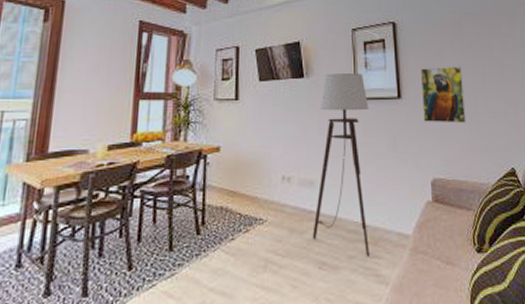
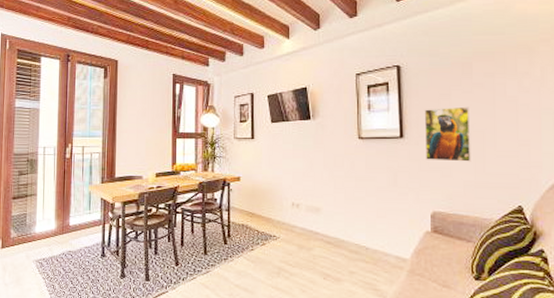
floor lamp: present [312,73,371,258] -> none [318,115,372,275]

